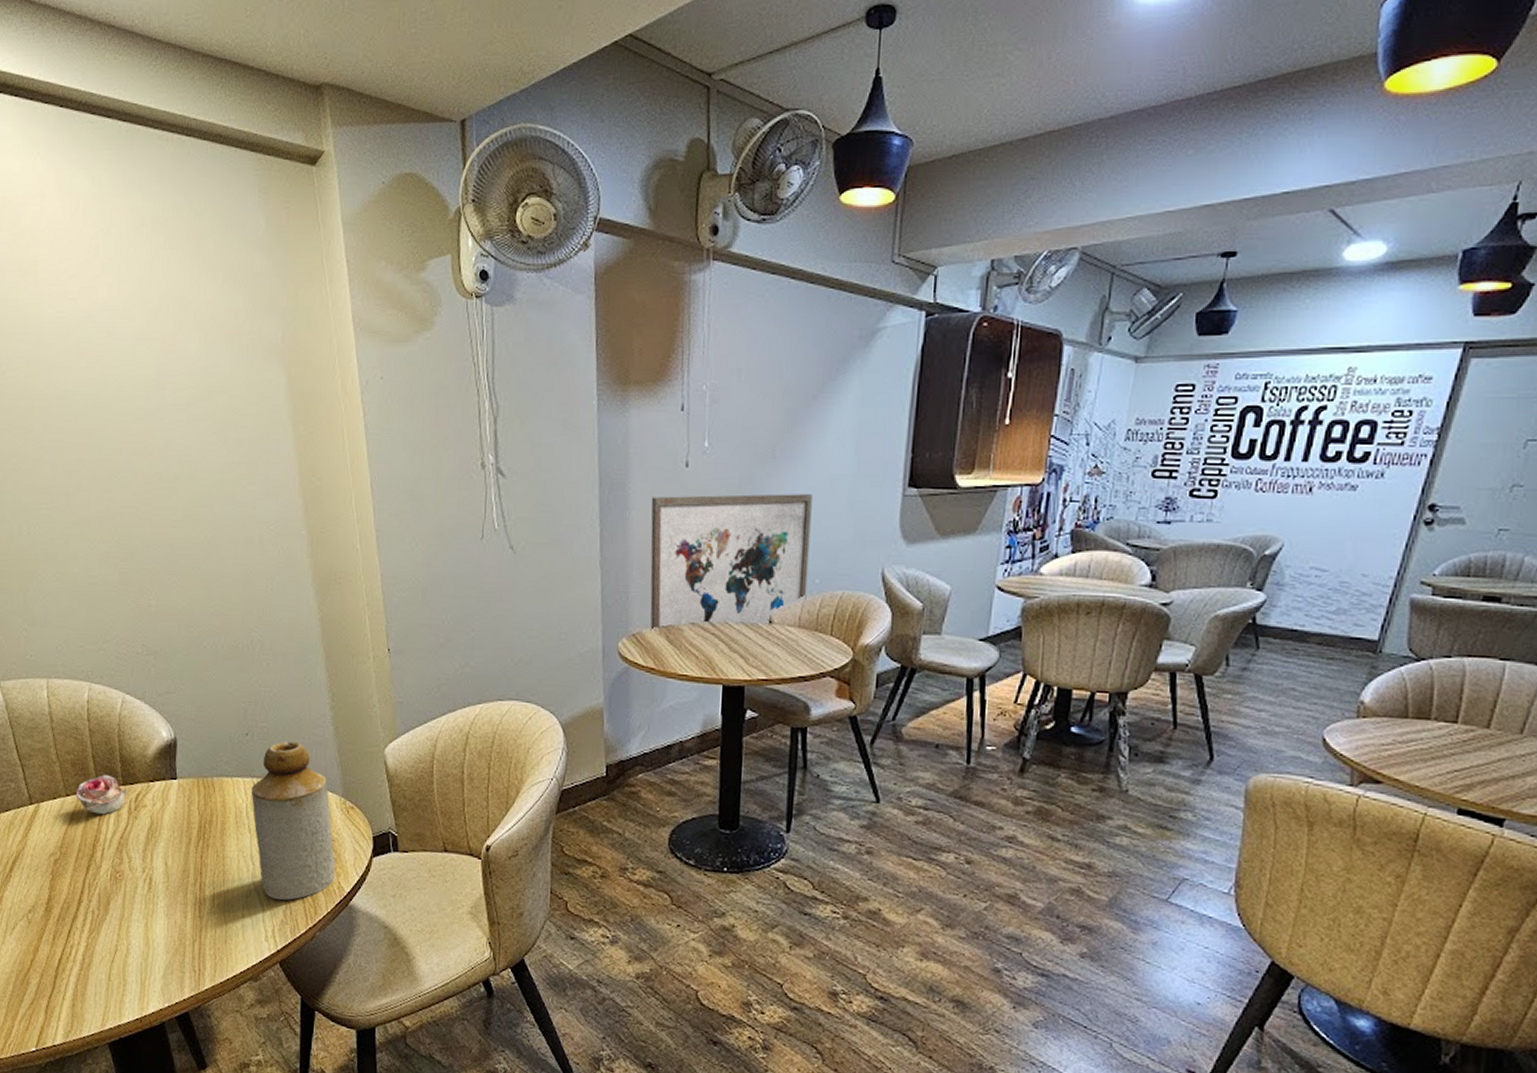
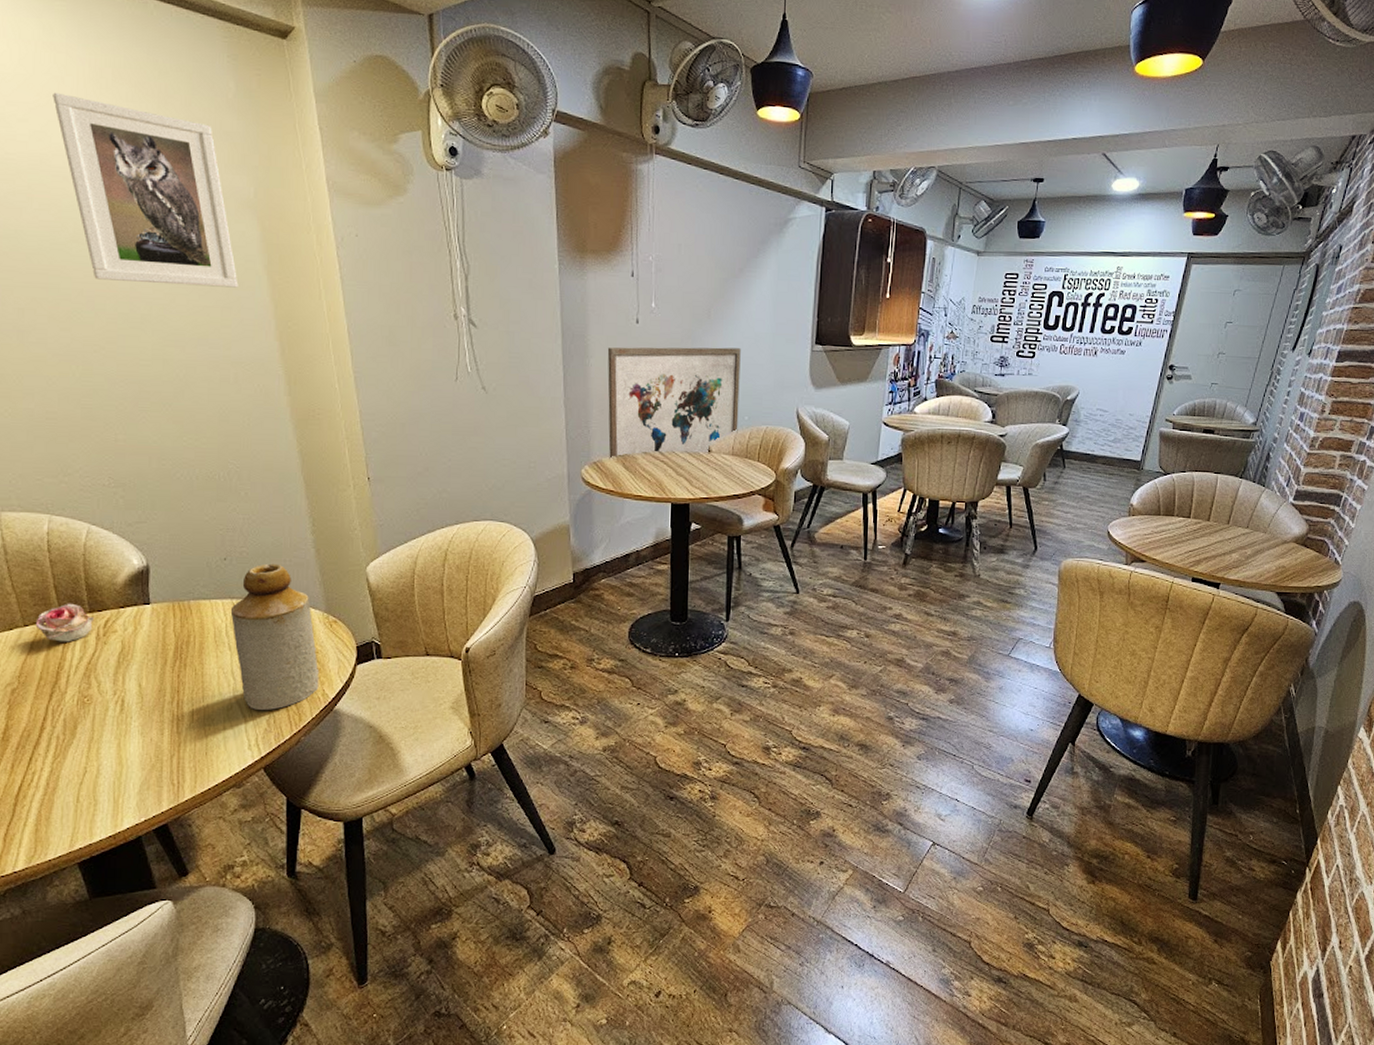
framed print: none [99,245,265,441] -> present [53,92,239,288]

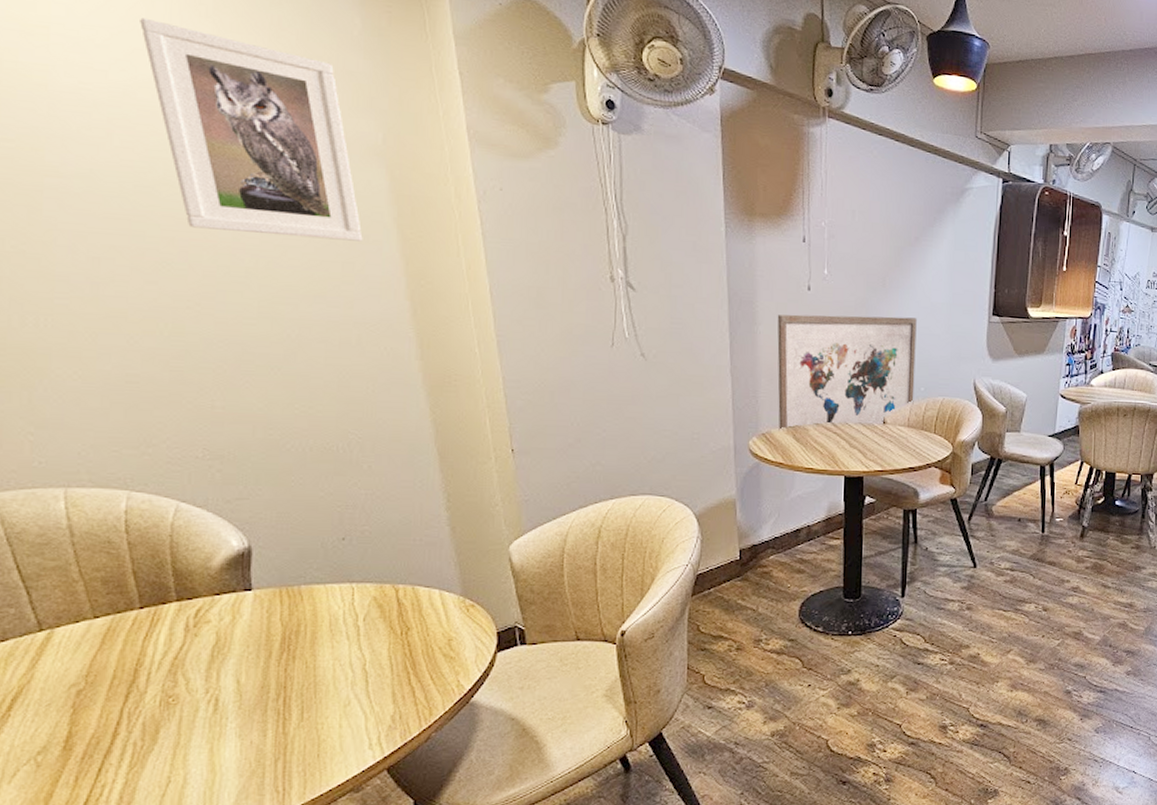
flower: present [35,603,95,642] -> none [108,590,183,635]
bottle: present [230,563,320,710] -> none [349,543,454,705]

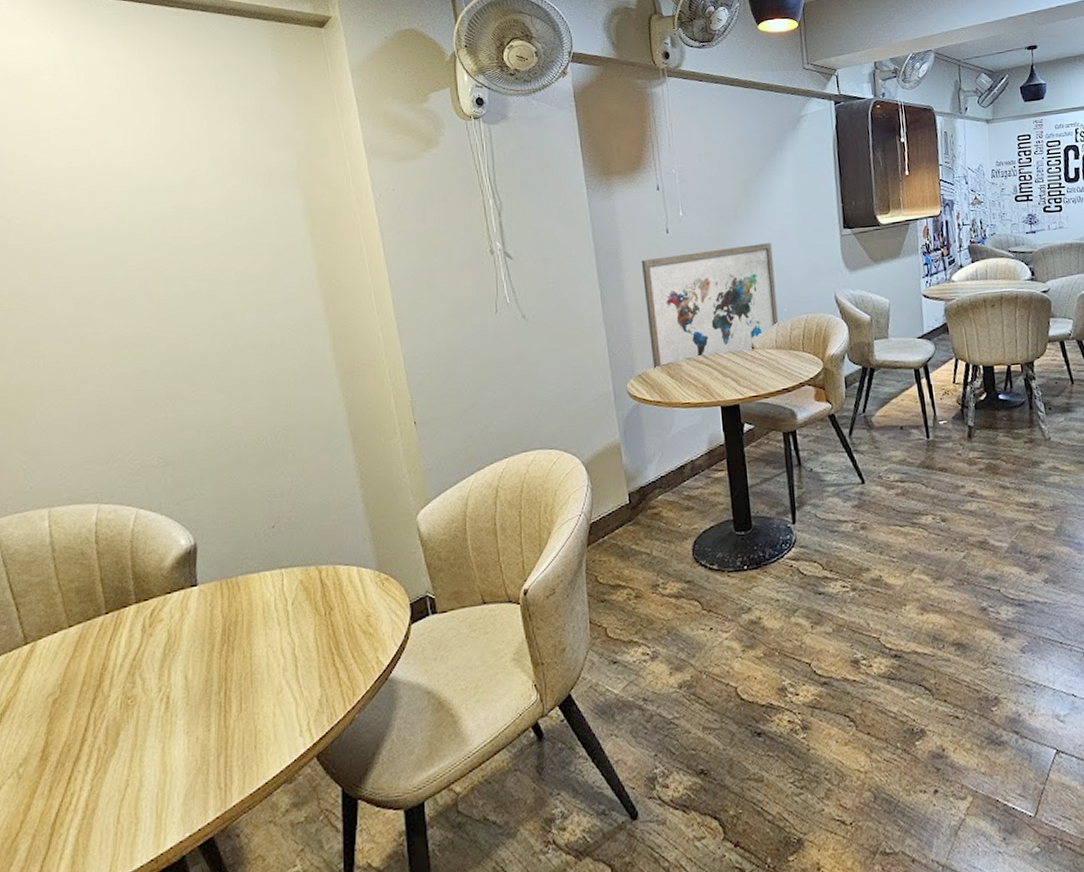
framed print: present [140,17,363,242] -> none [114,103,284,265]

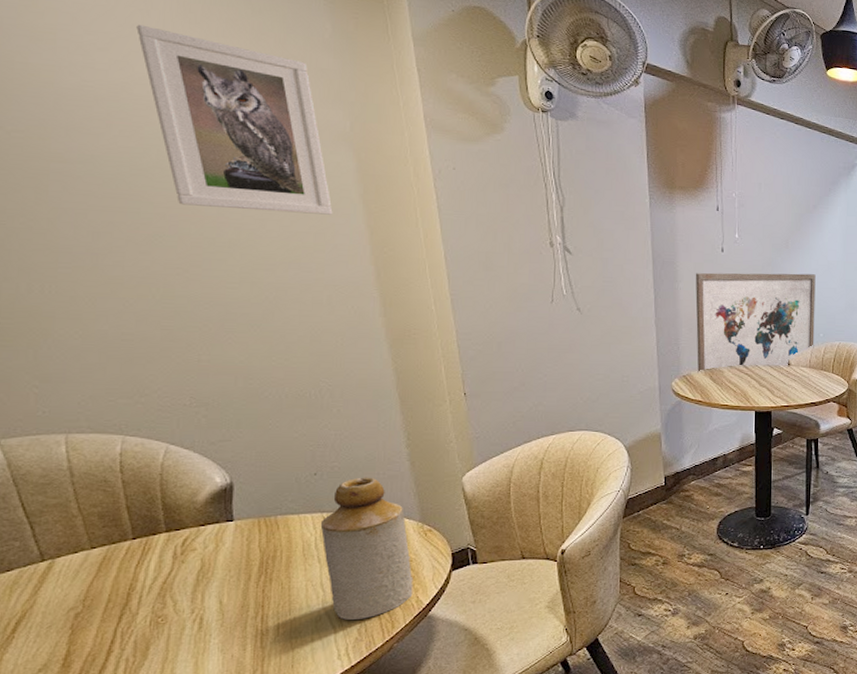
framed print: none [114,103,284,265] -> present [136,24,333,215]
bottle: none [279,524,373,690] -> present [320,477,414,620]

